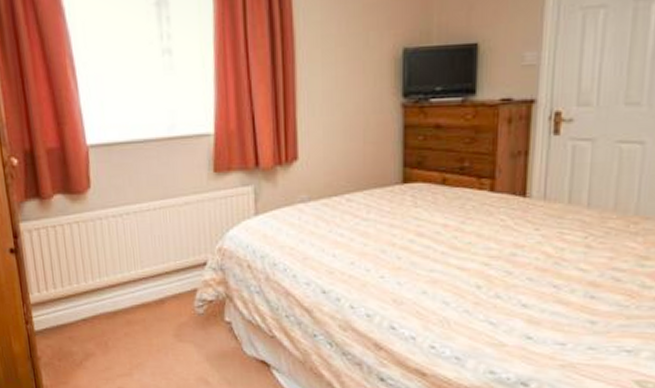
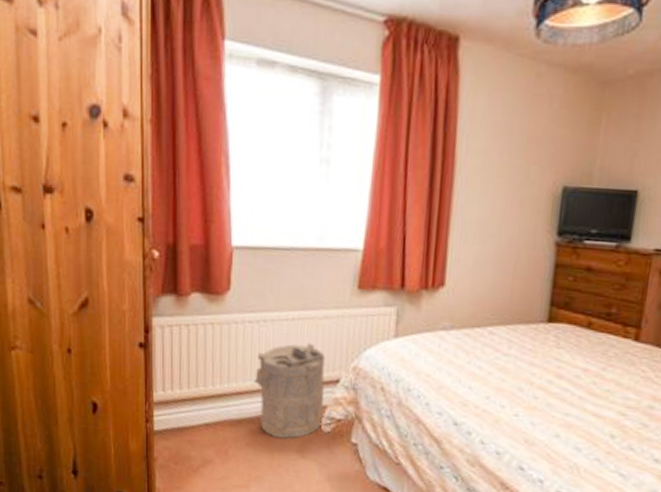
laundry hamper: none [124,230,196,324] -> present [254,343,325,439]

